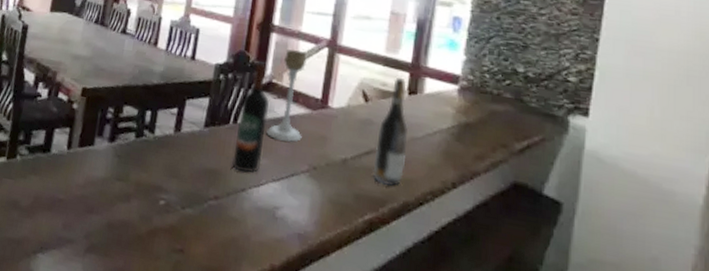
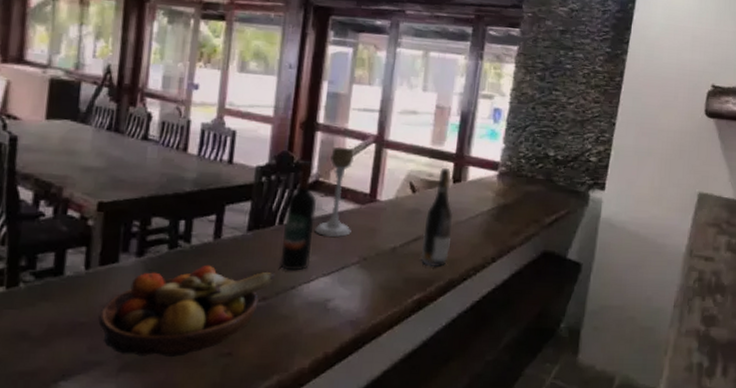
fruit bowl: none [73,156,226,246] -> present [98,264,274,357]

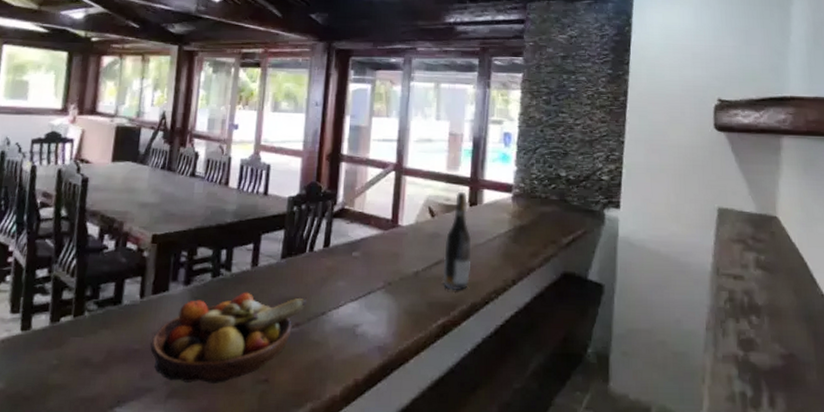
wine bottle: present [280,161,316,271] -> none [311,190,343,297]
candle holder: present [315,146,354,237] -> none [342,175,376,262]

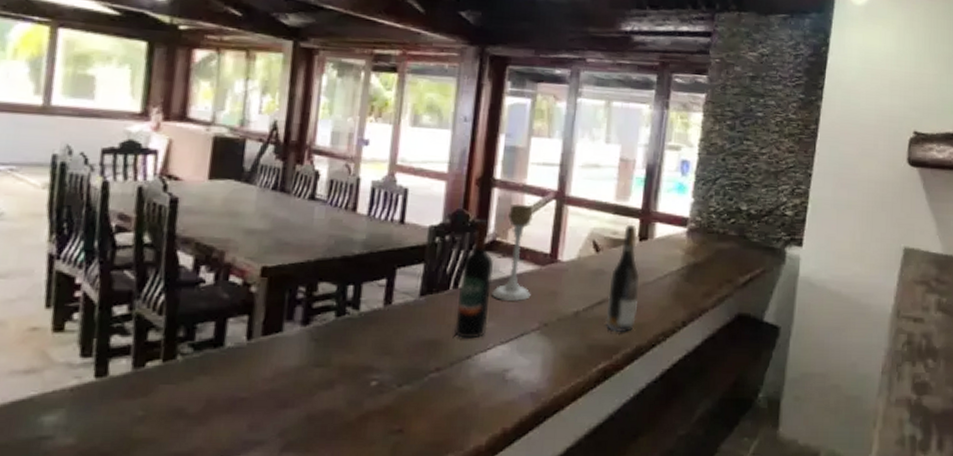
fruit bowl: present [150,292,305,383] -> none [260,333,448,435]
wine bottle: none [311,190,343,297] -> present [454,220,493,339]
candle holder: none [342,175,376,262] -> present [492,203,533,301]

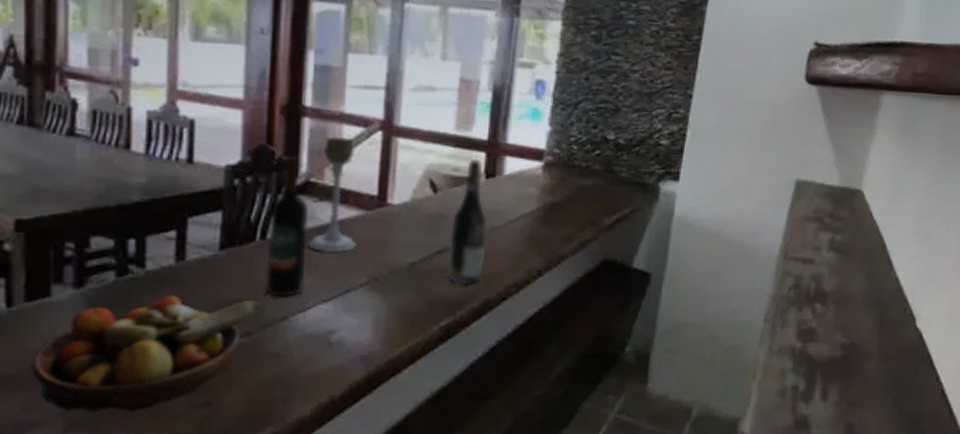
fruit bowl: none [260,333,448,435] -> present [31,294,258,412]

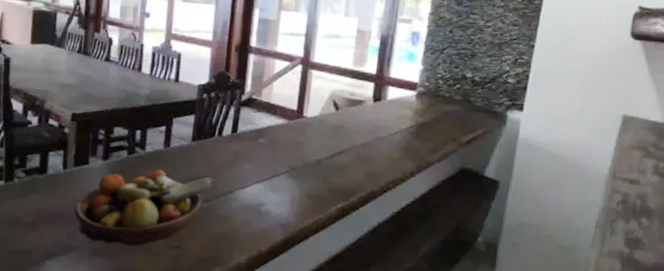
wine bottle: present [265,157,309,297] -> none [219,80,250,178]
candle holder: present [308,136,356,252] -> none [249,67,283,149]
wine bottle: present [447,158,488,286] -> none [343,87,374,180]

